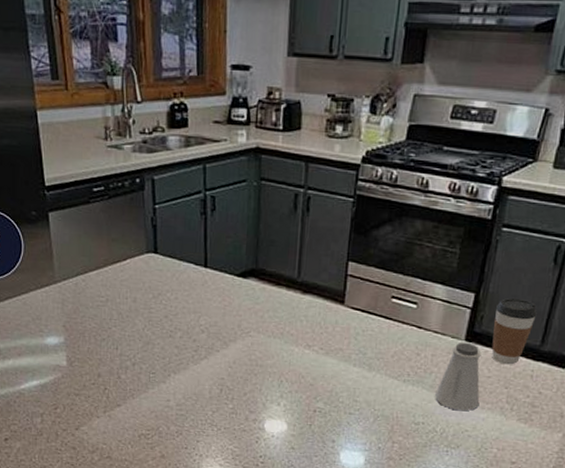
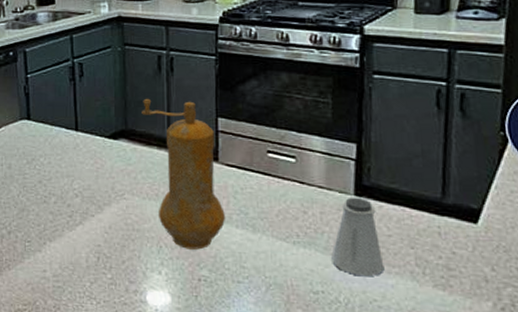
pepper mill: none [273,238,345,385] -> present [142,98,225,250]
coffee cup: present [491,297,537,365] -> none [381,146,430,221]

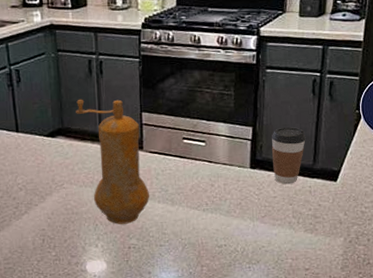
saltshaker: present [331,197,385,277] -> none [232,169,271,230]
coffee cup: none [381,146,430,221] -> present [271,126,306,185]

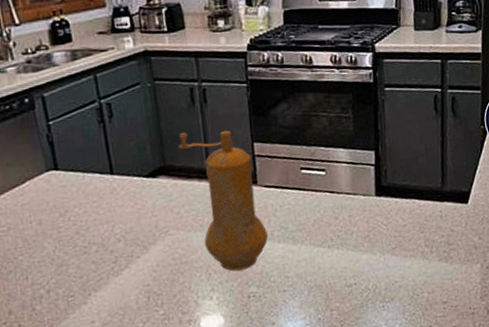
coffee cup: present [271,126,306,185] -> none [395,147,432,211]

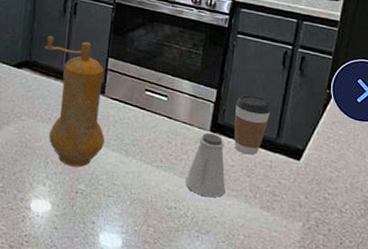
saltshaker: none [360,197,402,264] -> present [185,132,226,198]
coffee cup: none [395,147,432,211] -> present [234,94,271,155]

